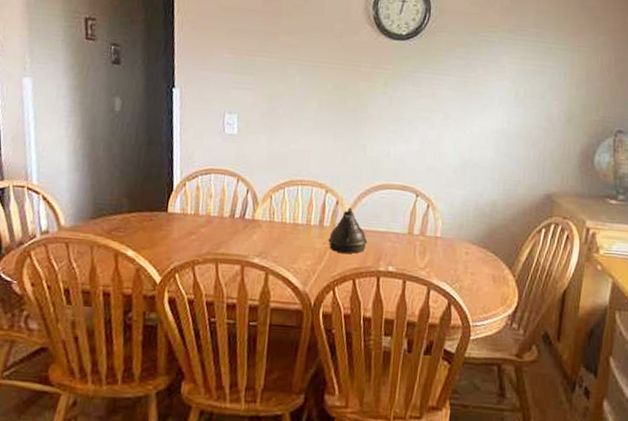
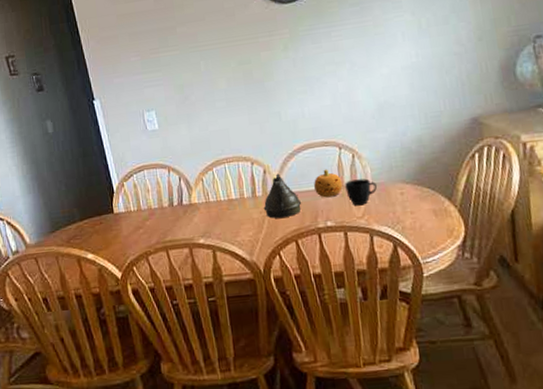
fruit: none [383,213,412,243] -> present [314,169,343,198]
cup: none [413,229,444,257] -> present [345,178,377,206]

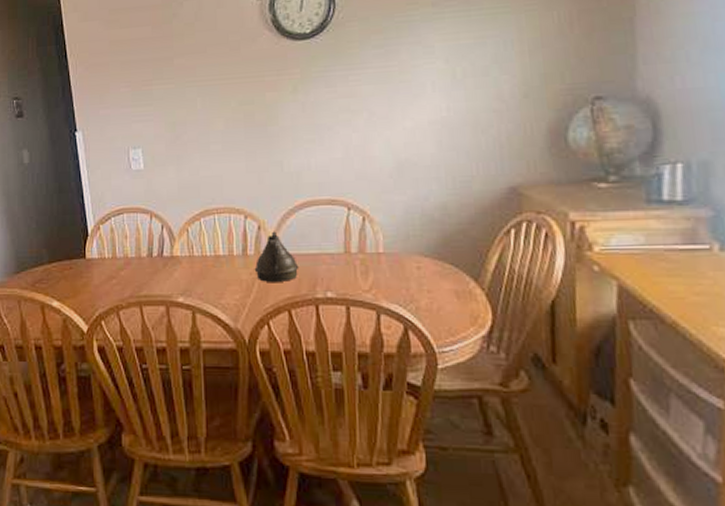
fruit: present [314,169,343,198] -> none [315,231,349,264]
cup: present [345,178,377,206] -> none [351,246,389,277]

